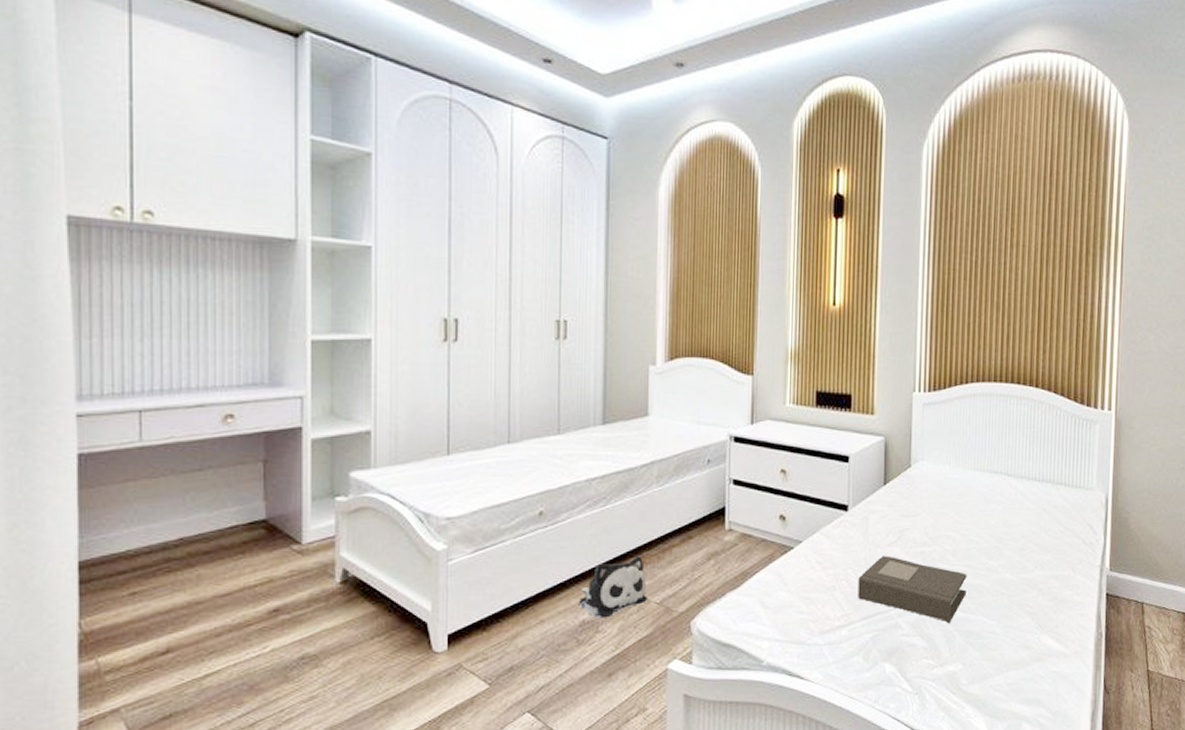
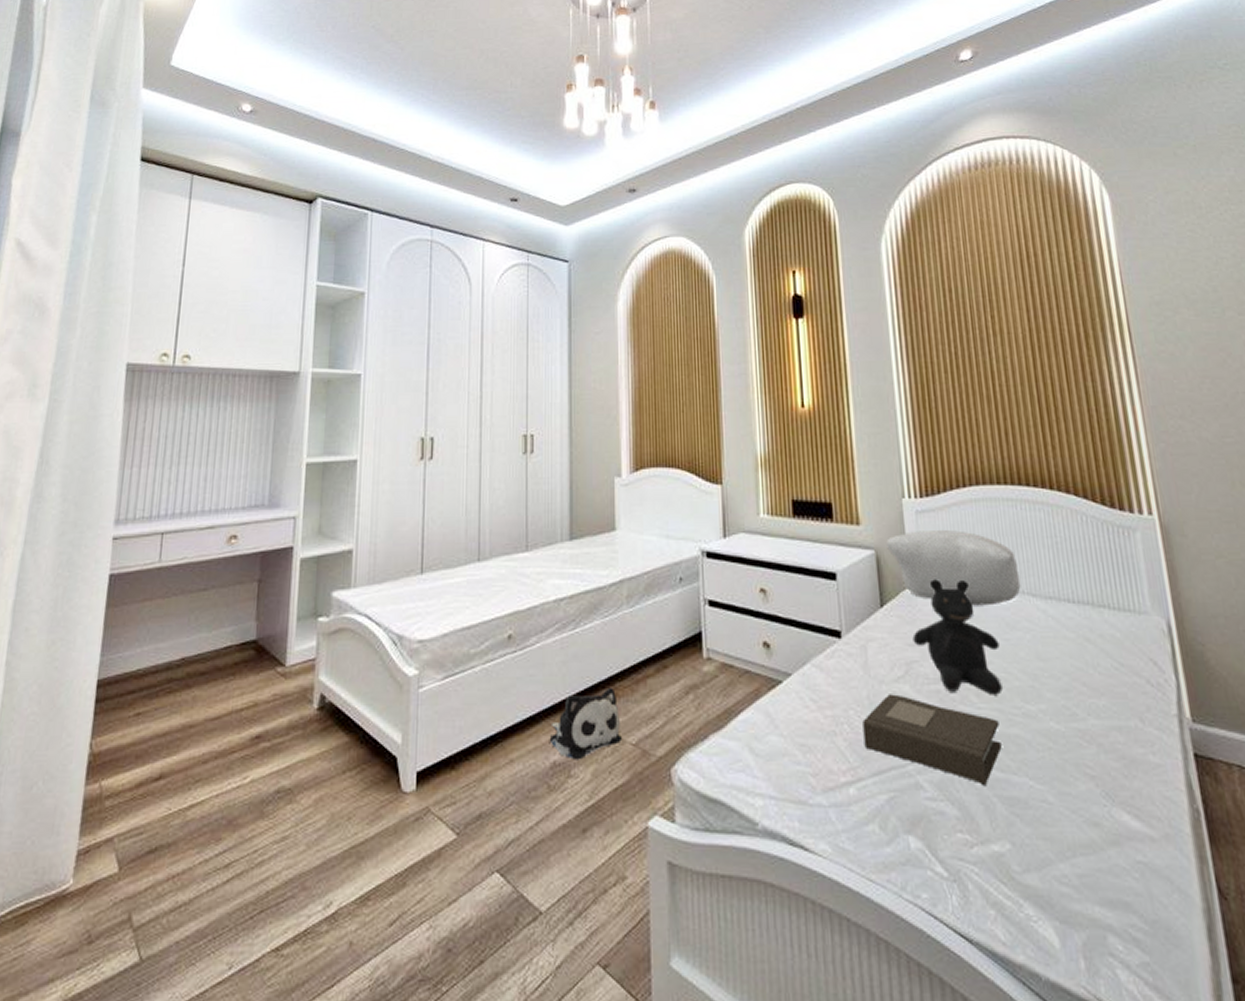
pillow: none [894,421,1001,484] -> present [885,530,1021,606]
teddy bear: none [907,462,976,555] -> present [912,579,1003,695]

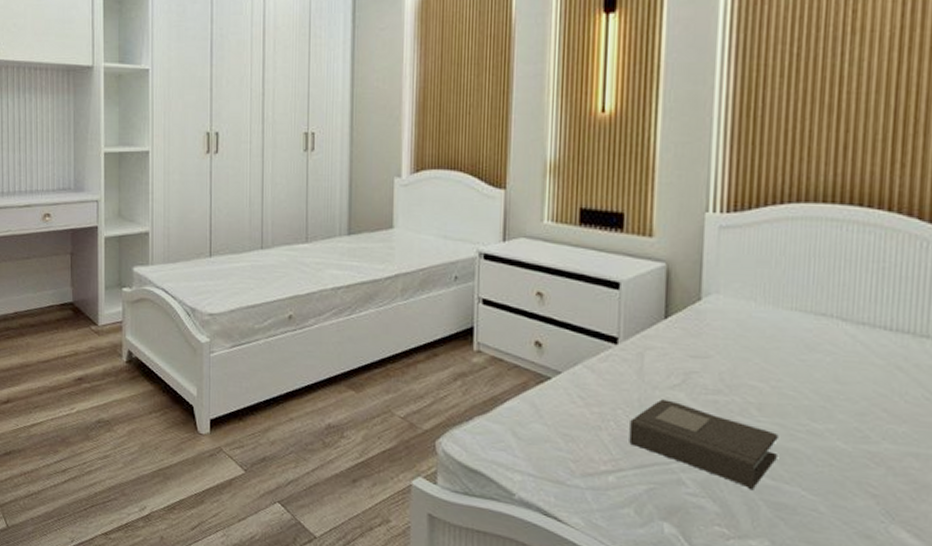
plush toy: present [549,687,622,760] -> none [325,367,391,425]
pillow: present [885,530,1021,606] -> none [679,246,831,326]
teddy bear: present [912,579,1003,695] -> none [695,295,793,411]

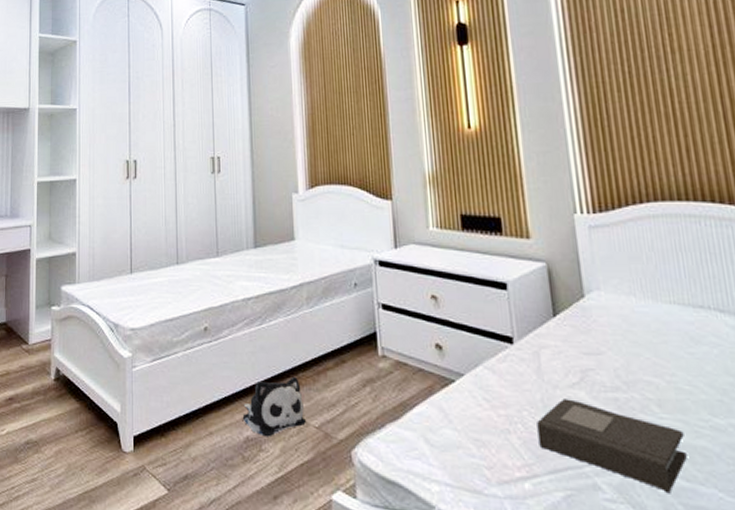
plush toy: none [325,367,391,425] -> present [242,376,306,437]

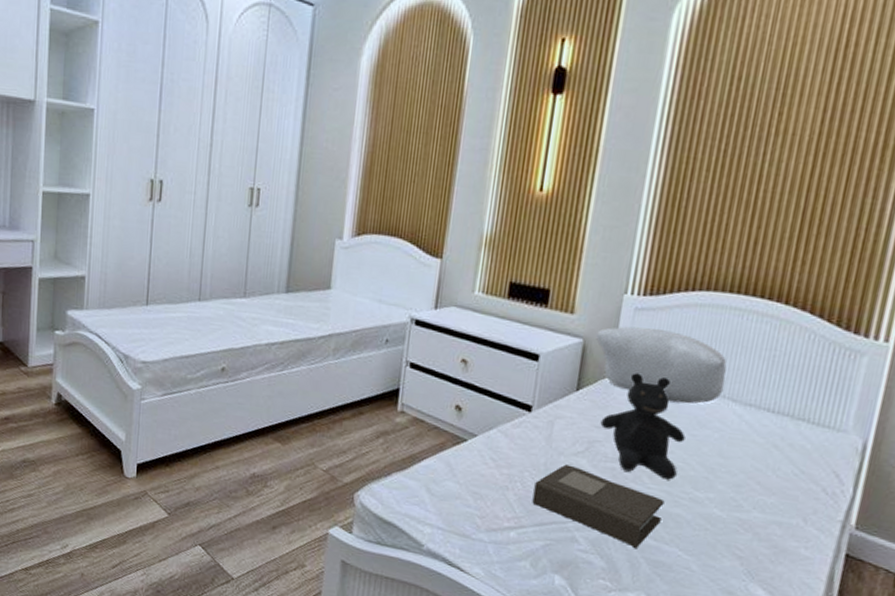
plush toy: present [242,376,306,437] -> none [250,422,315,476]
pillow: none [557,245,707,320] -> present [595,326,727,404]
teddy bear: none [587,292,687,407] -> present [600,373,686,480]

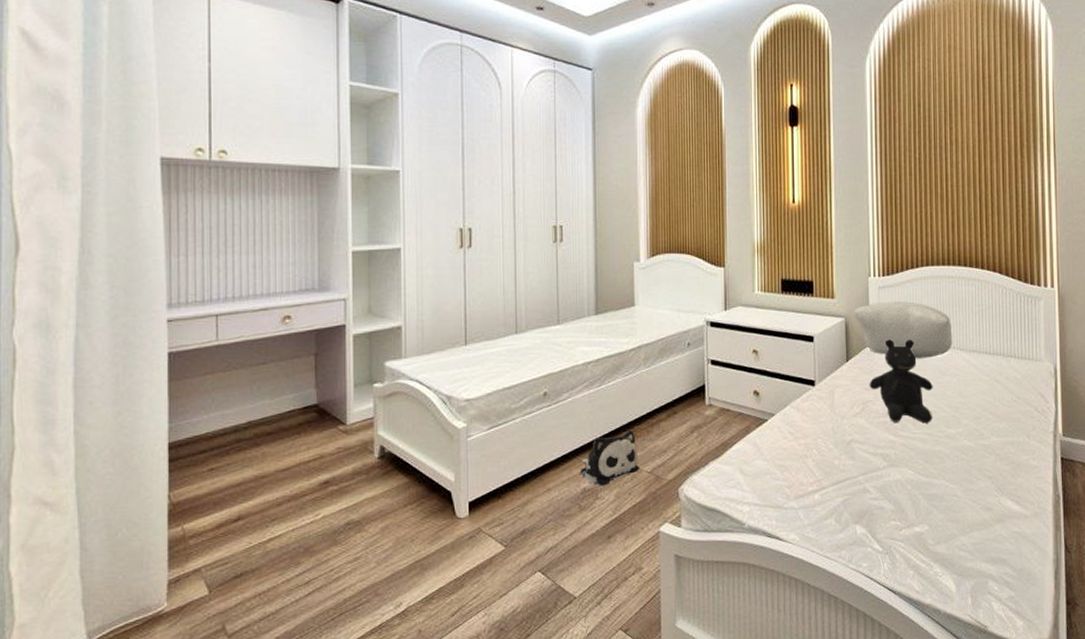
plush toy: none [250,422,315,476] -> present [580,430,639,486]
book: present [532,464,665,548] -> none [827,426,928,487]

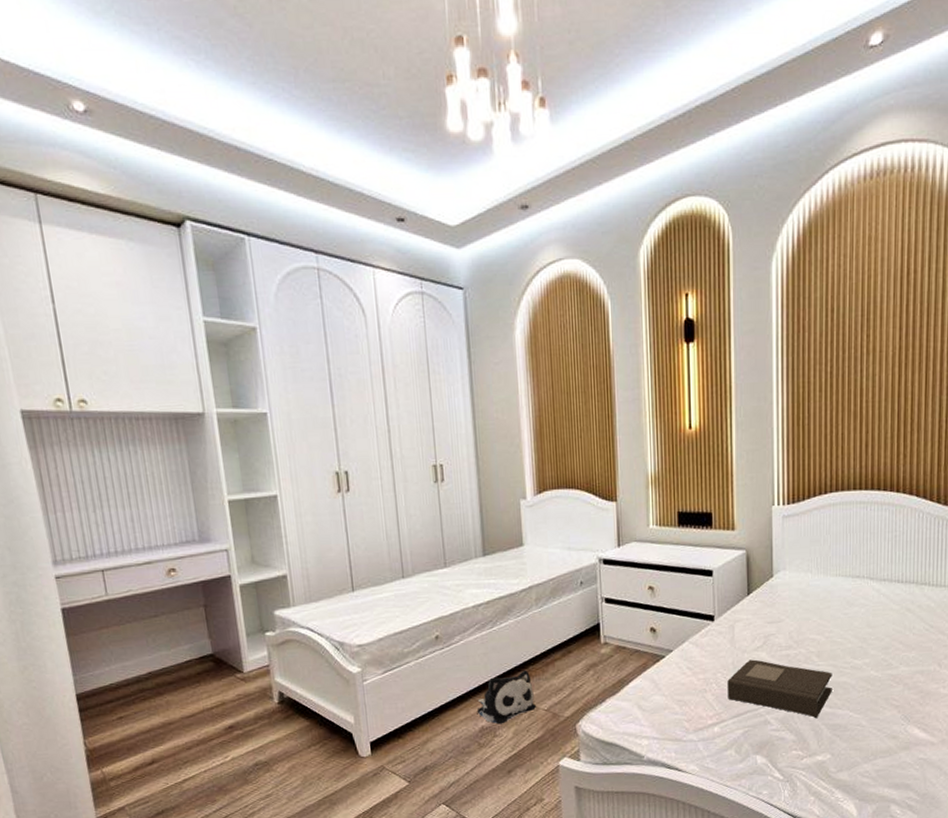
book: none [827,426,928,487] -> present [727,659,832,718]
pillow: present [853,301,953,359] -> none [755,530,862,590]
teddy bear: present [869,339,933,424] -> none [771,570,839,655]

